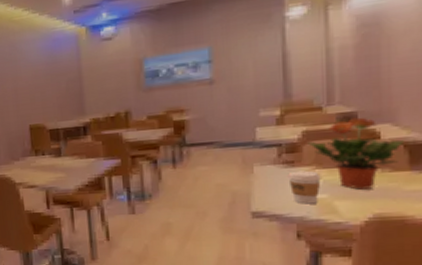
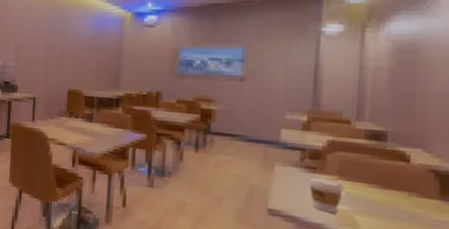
potted plant: present [308,117,404,190] -> none [332,137,435,211]

